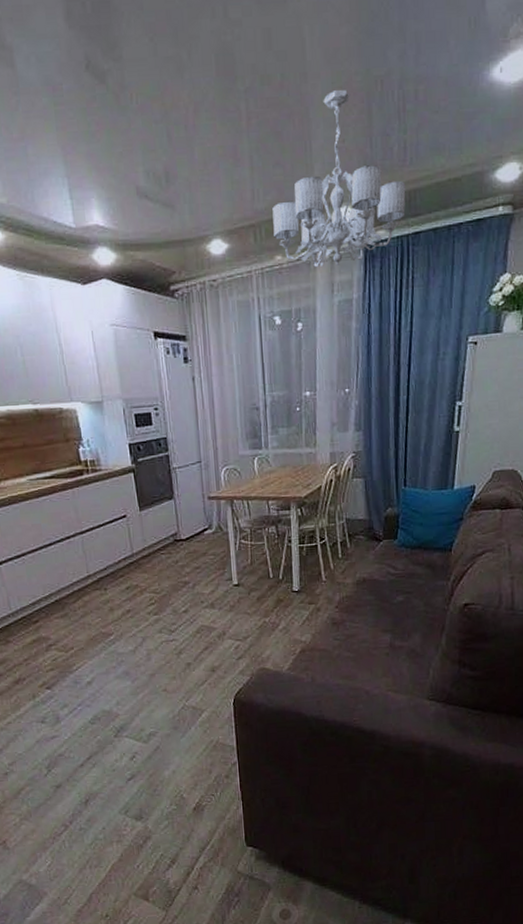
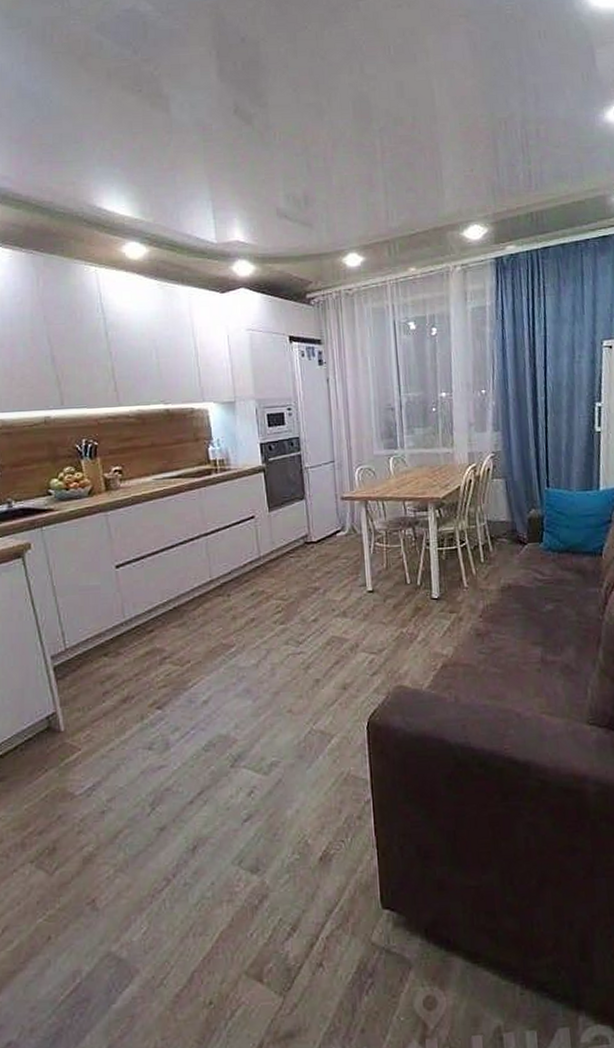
chandelier: present [272,89,406,267] -> none [406,129,534,278]

